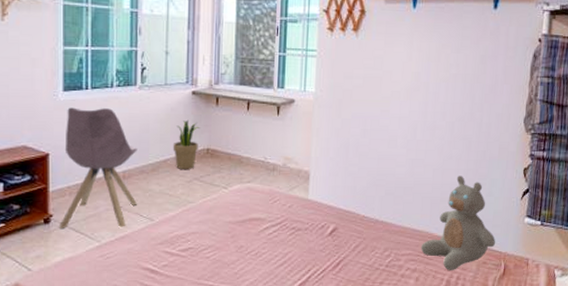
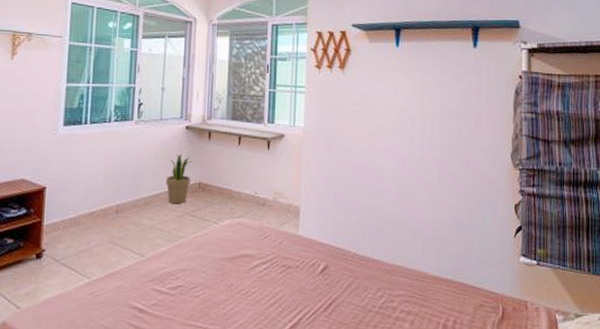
chair: present [59,107,137,228] -> none [51,141,131,264]
teddy bear: present [420,176,495,270] -> none [414,212,491,313]

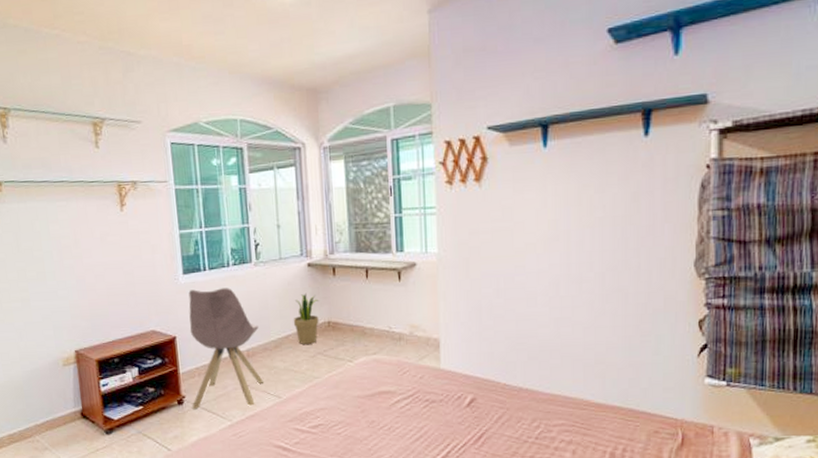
chair: none [51,141,131,264] -> present [188,288,263,409]

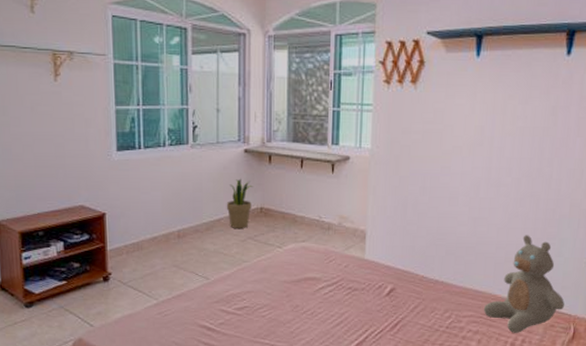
chair: present [188,288,263,409] -> none [118,167,192,286]
teddy bear: none [575,333,668,442] -> present [483,235,565,333]

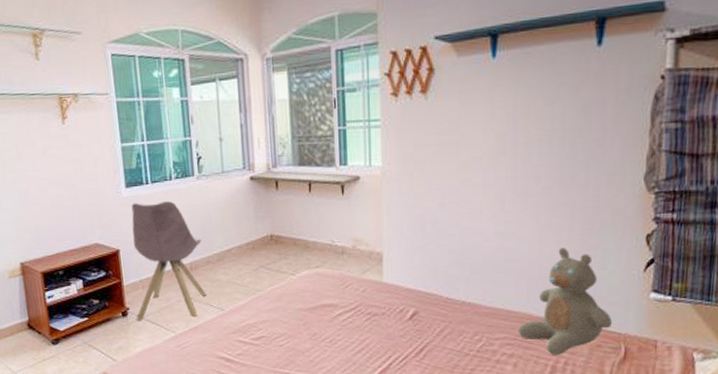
chair: none [118,167,192,286] -> present [131,201,206,321]
potted plant: present [226,178,253,228] -> none [235,206,262,258]

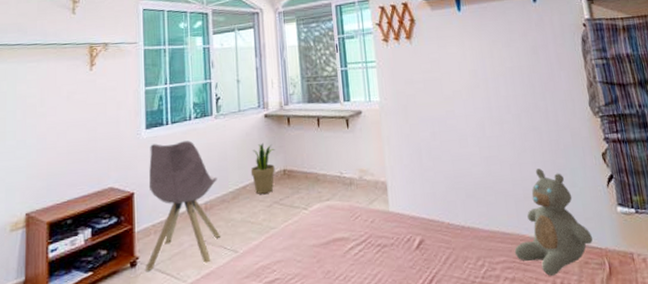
potted plant: none [235,206,262,258] -> present [250,142,275,194]

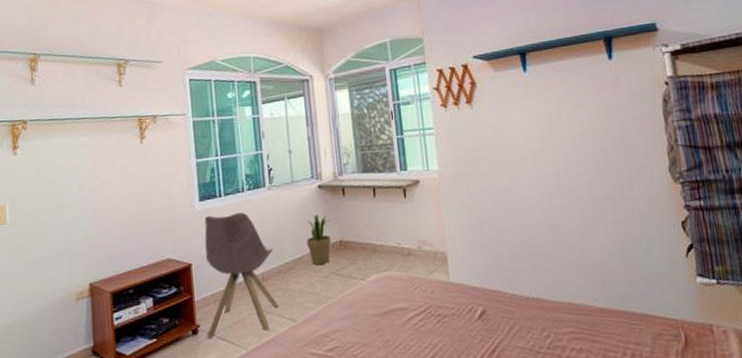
teddy bear: present [514,168,593,276] -> none [582,238,668,347]

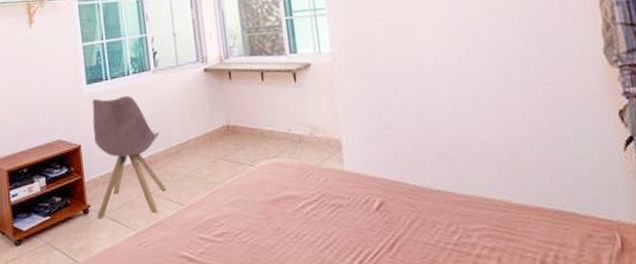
potted plant: present [306,213,331,265] -> none [192,97,218,149]

